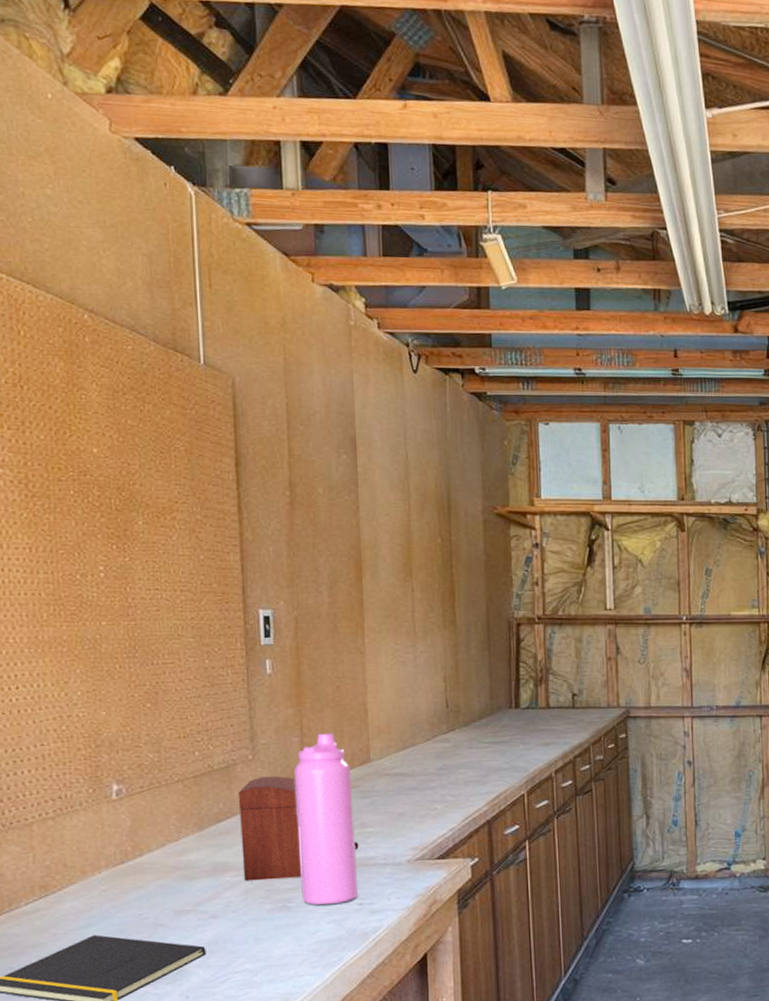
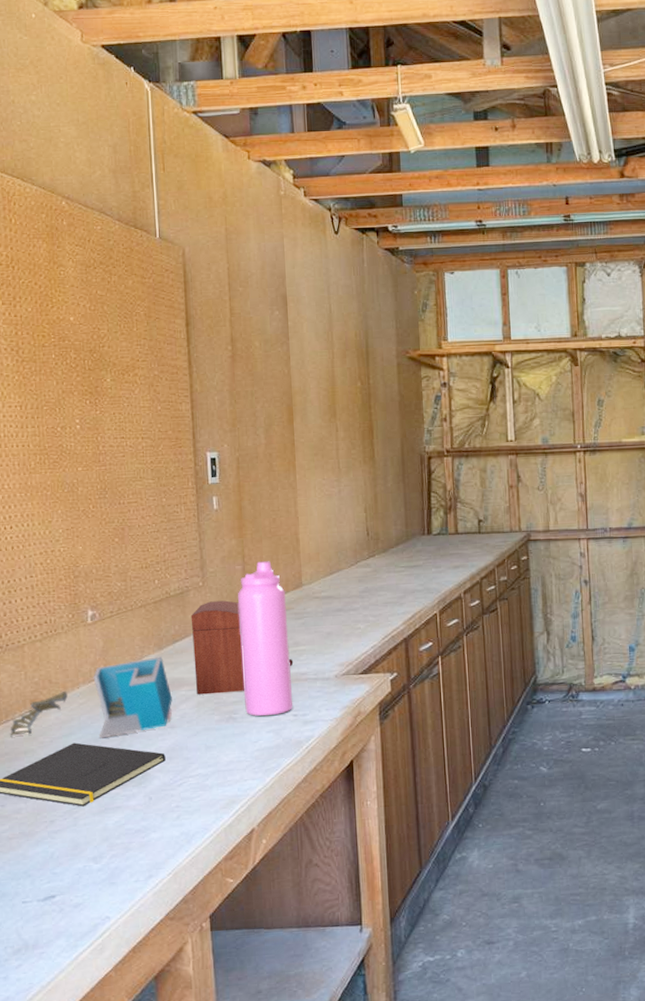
architectural model: none [14,838,215,930] -> present [10,656,172,739]

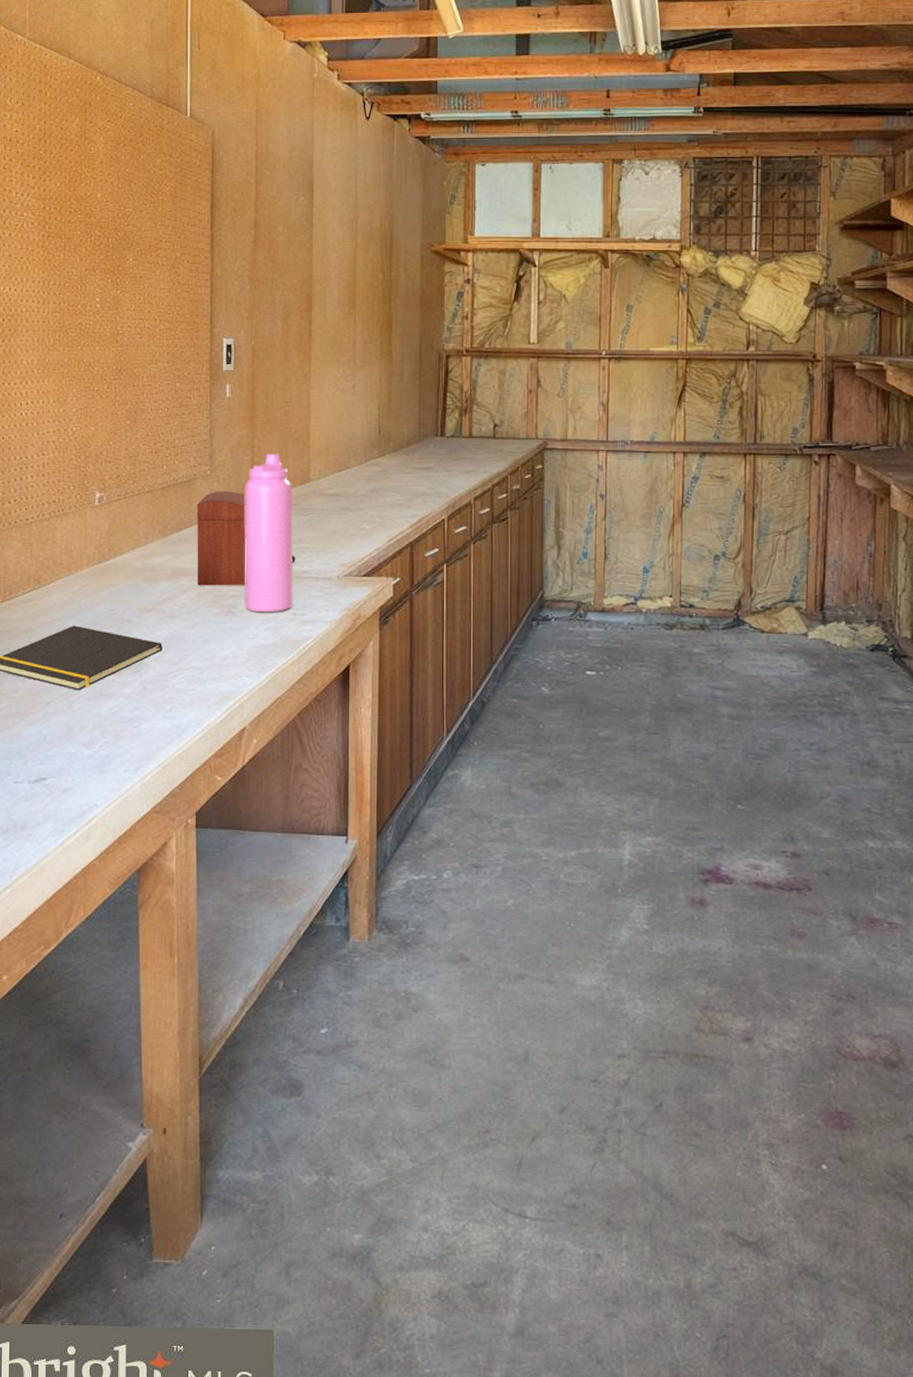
architectural model: present [10,656,172,739] -> none [12,544,173,623]

